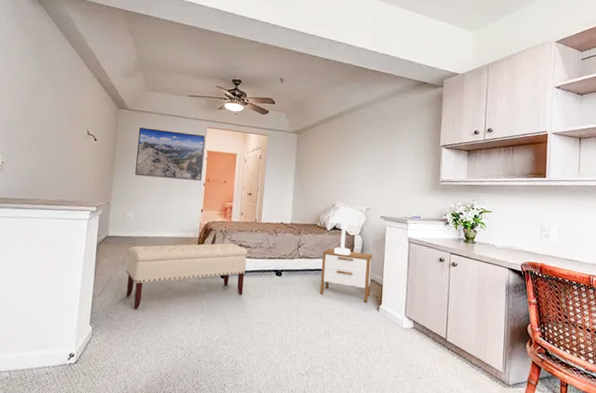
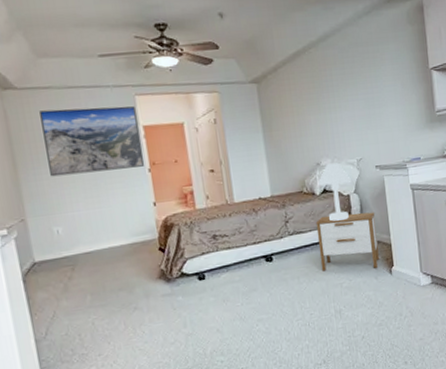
bench: present [126,243,248,310] -> none [67,235,231,344]

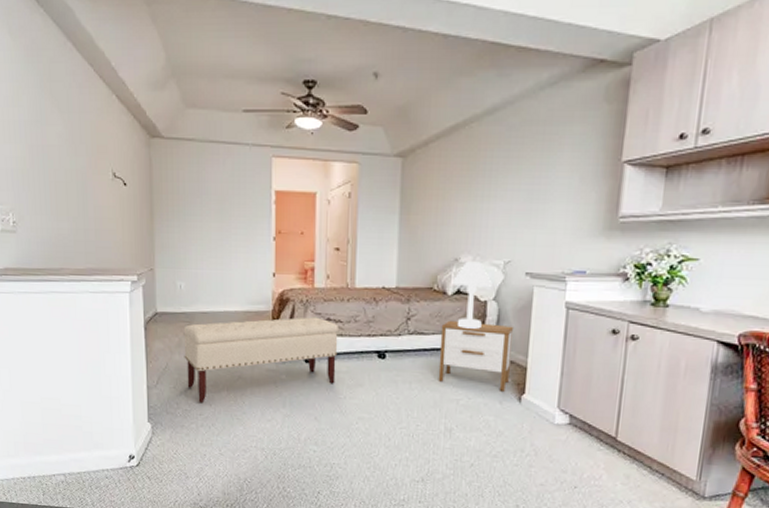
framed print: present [39,106,144,177] -> none [181,163,270,233]
bench: none [67,235,231,344] -> present [183,317,338,404]

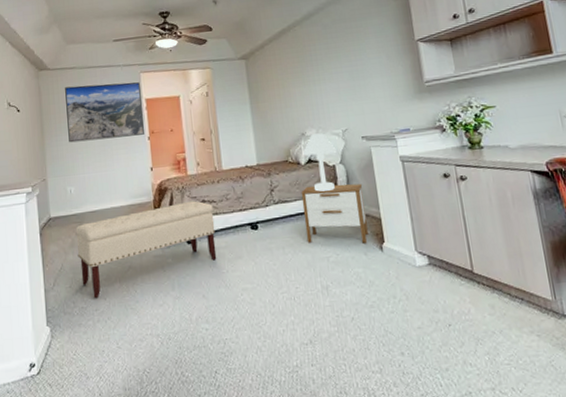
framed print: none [181,163,270,233] -> present [65,82,144,143]

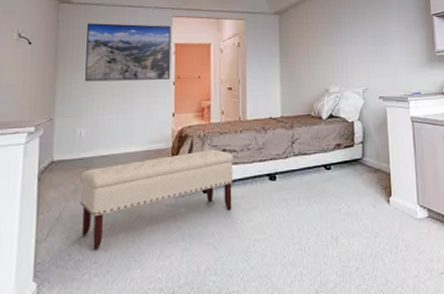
nightstand: present [301,183,368,243] -> none [320,139,378,196]
lamp: present [302,133,337,192] -> none [325,91,356,146]

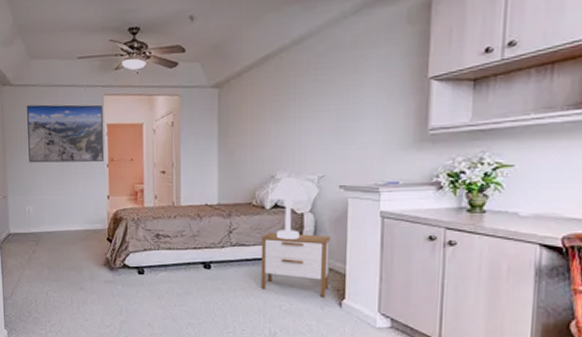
bench: present [80,149,233,251] -> none [32,233,167,312]
nightstand: none [320,139,378,196] -> present [260,232,331,297]
lamp: none [325,91,356,146] -> present [269,177,308,239]

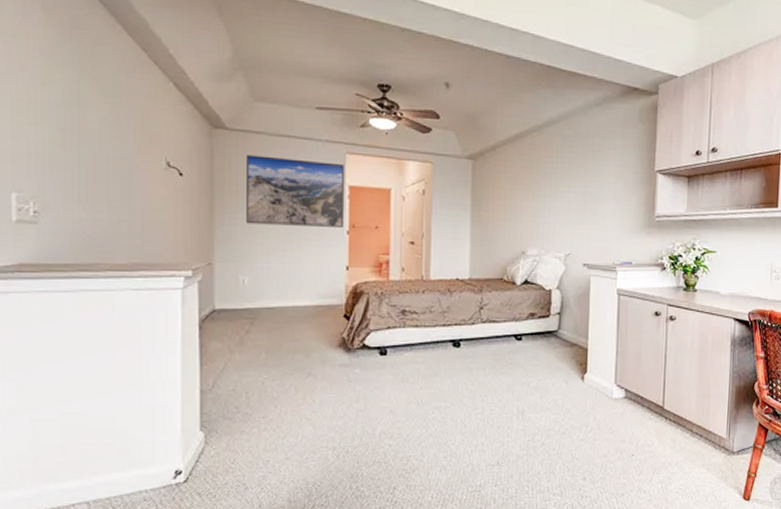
nightstand: present [260,232,331,297] -> none [510,308,576,372]
lamp: present [269,177,308,239] -> none [520,254,556,315]

